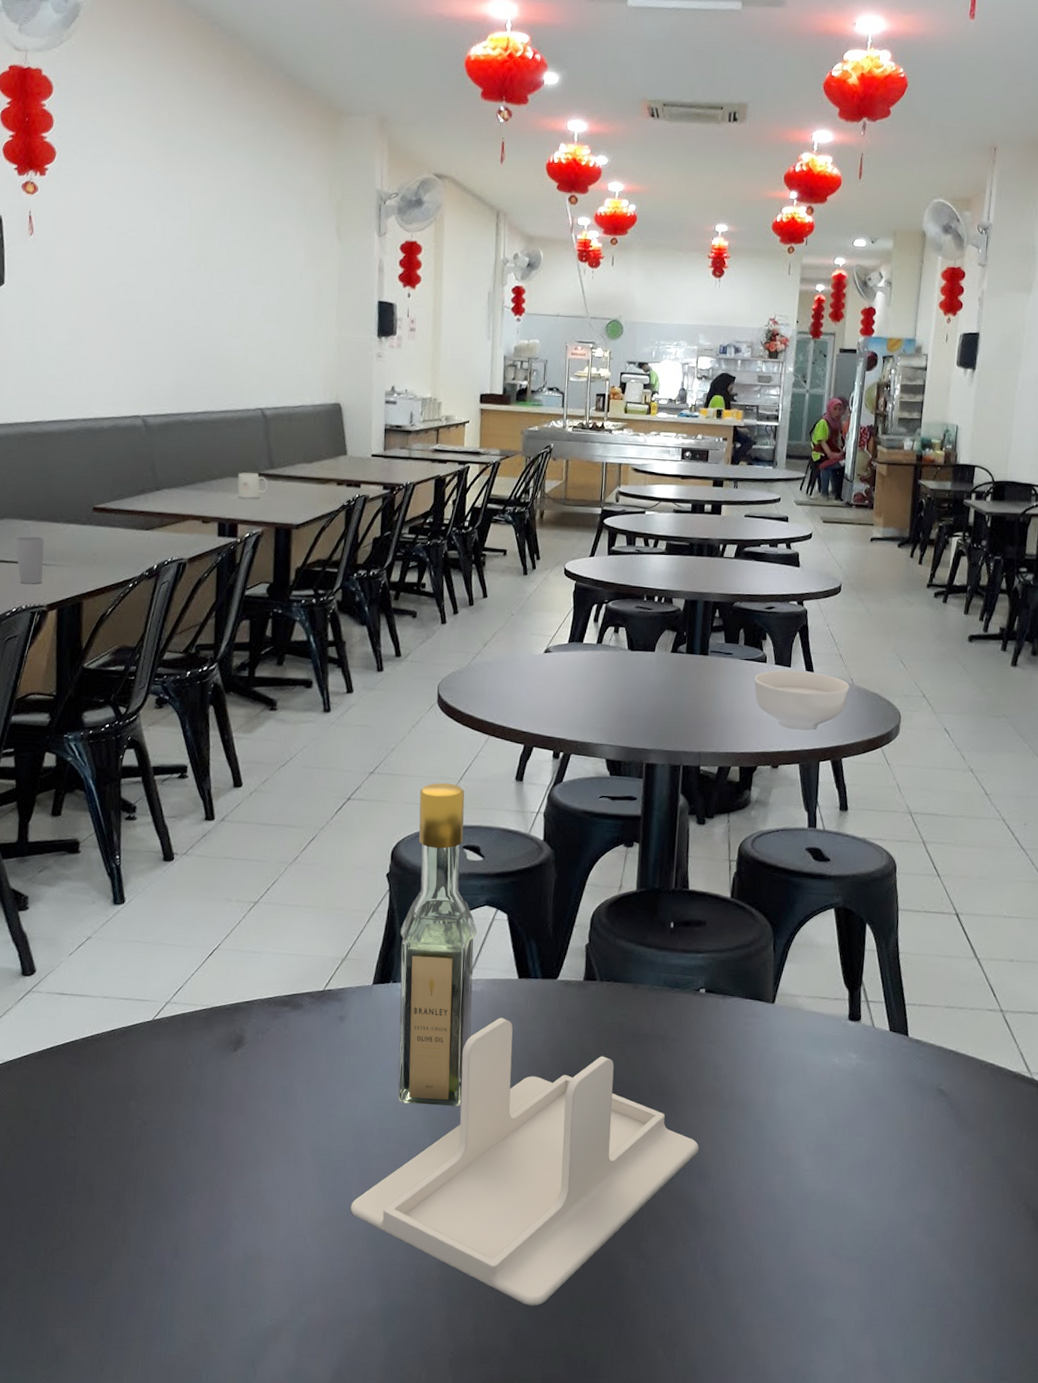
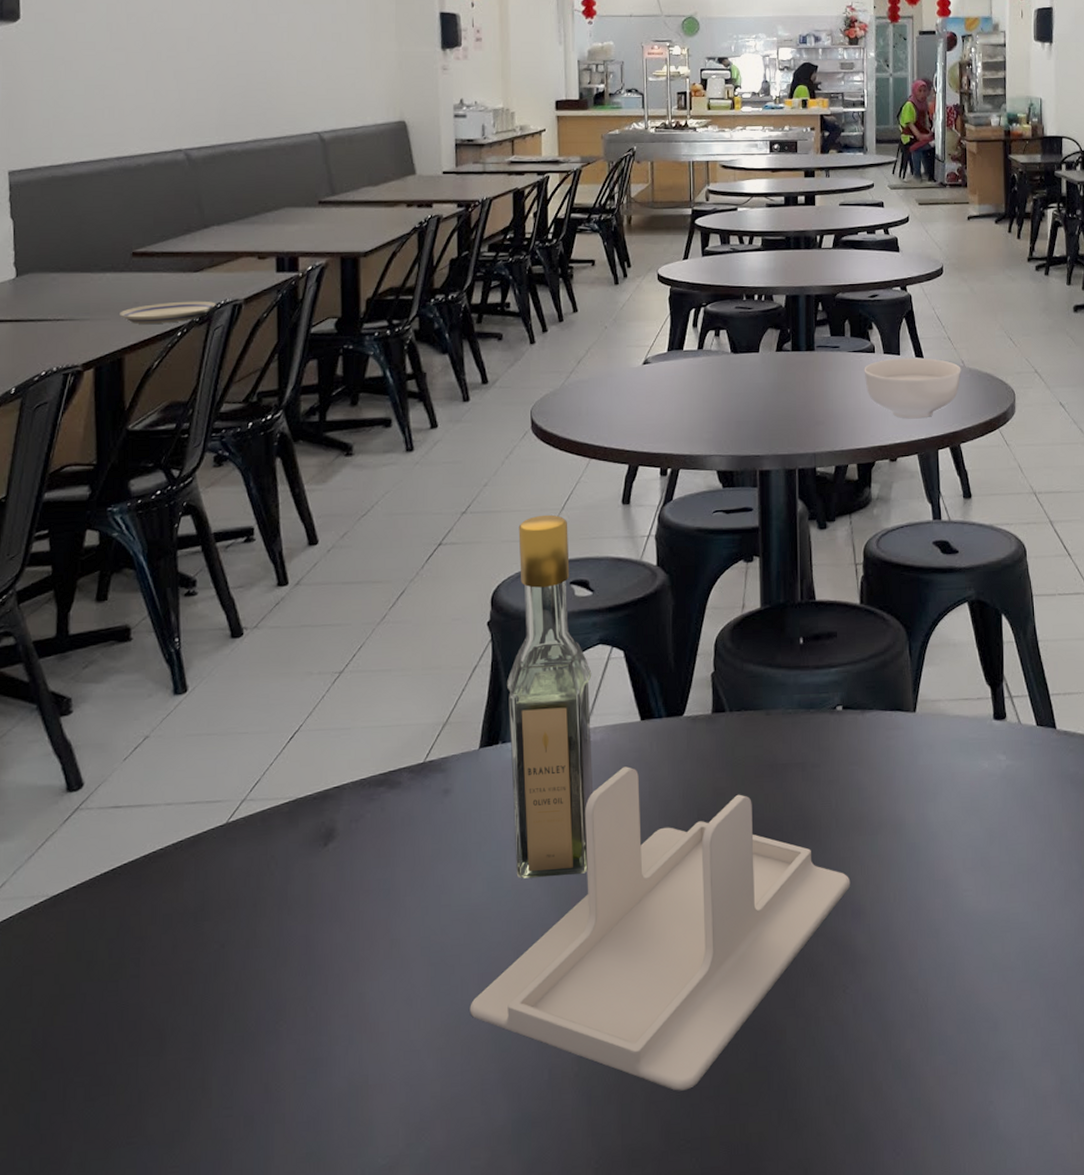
cup: present [14,536,44,585] -> none [41,290,76,344]
plate: none [80,556,164,575] -> present [120,301,217,324]
mug: present [236,472,269,499] -> none [295,200,331,229]

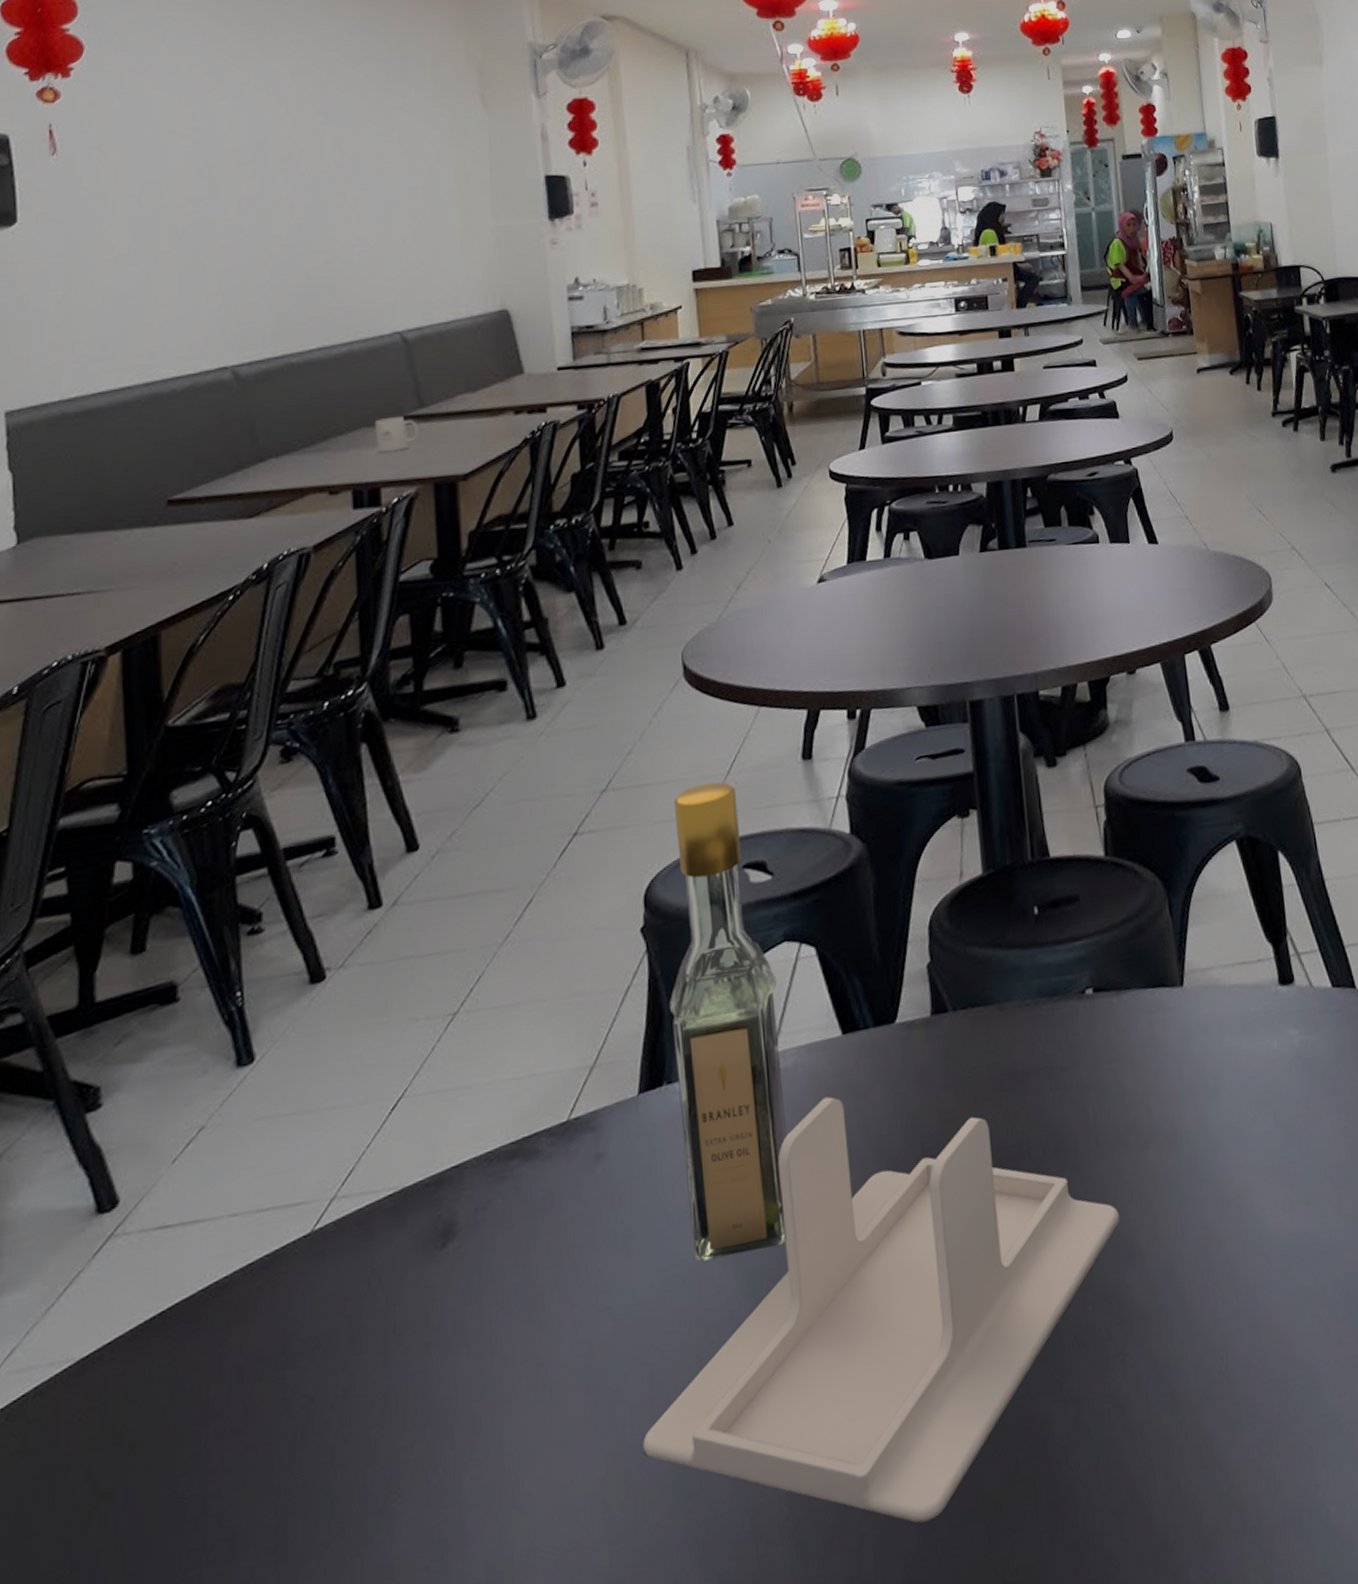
plate: present [120,301,217,324] -> none [153,553,279,590]
mug: none [295,200,331,229] -> present [374,416,420,453]
bowl: present [864,357,961,419] -> none [1087,543,1205,620]

